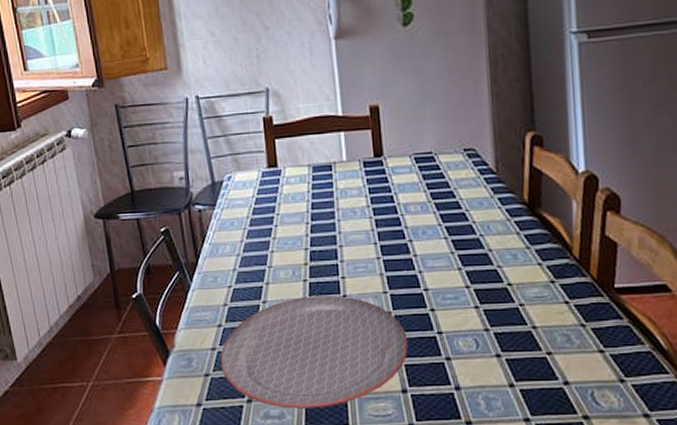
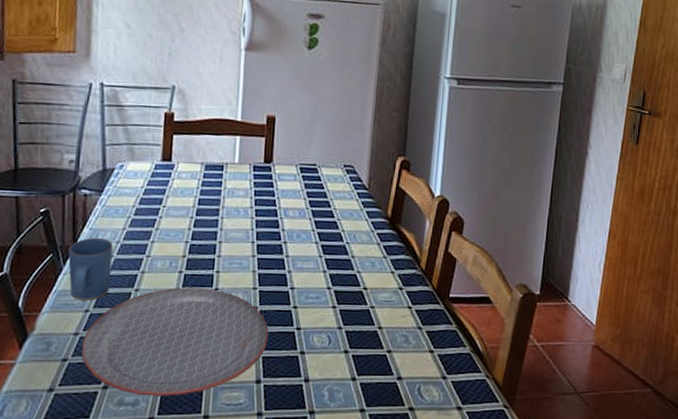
mug: none [192,252,238,315] -> present [68,238,113,301]

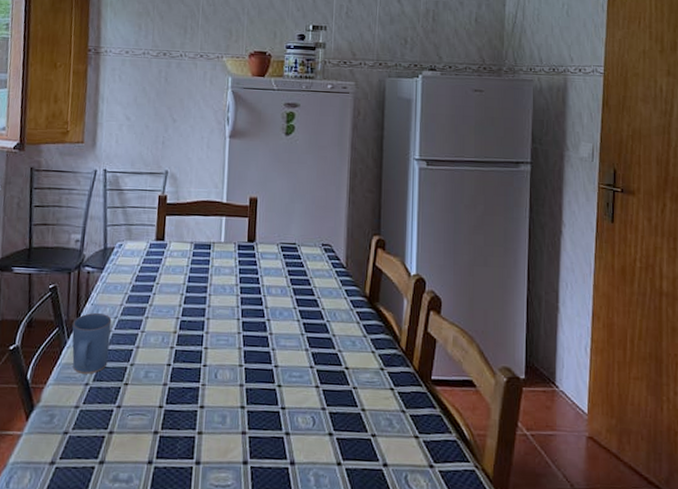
plate: present [81,287,269,396] -> none [81,363,255,475]

